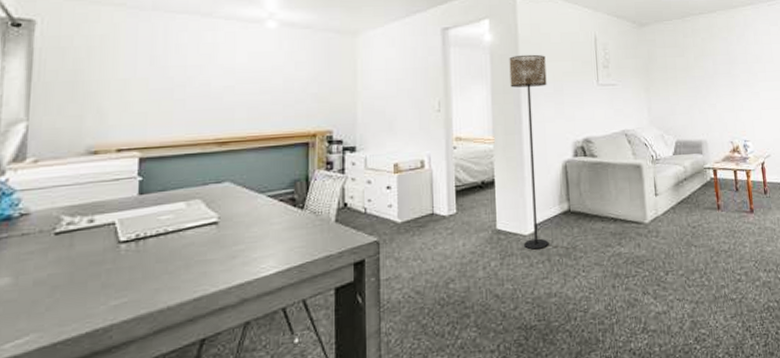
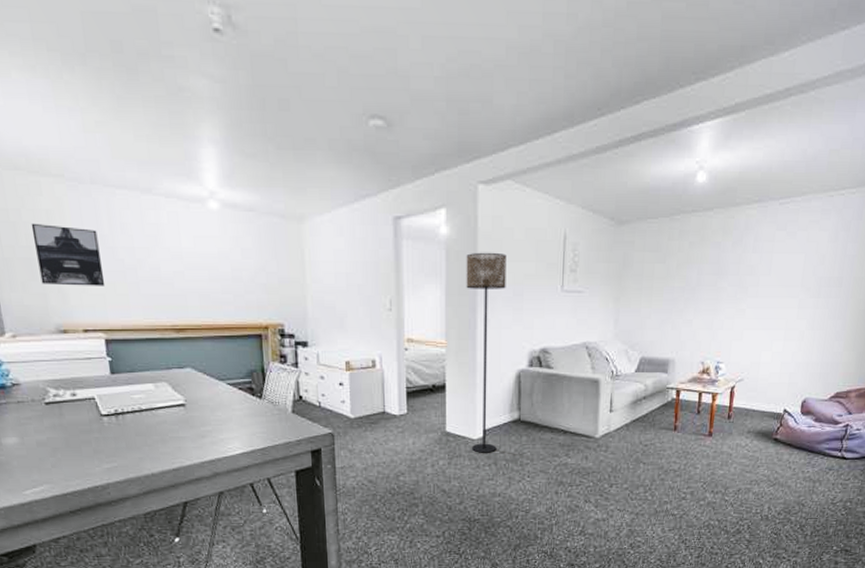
wall art: none [80,47,150,106] -> present [31,223,105,286]

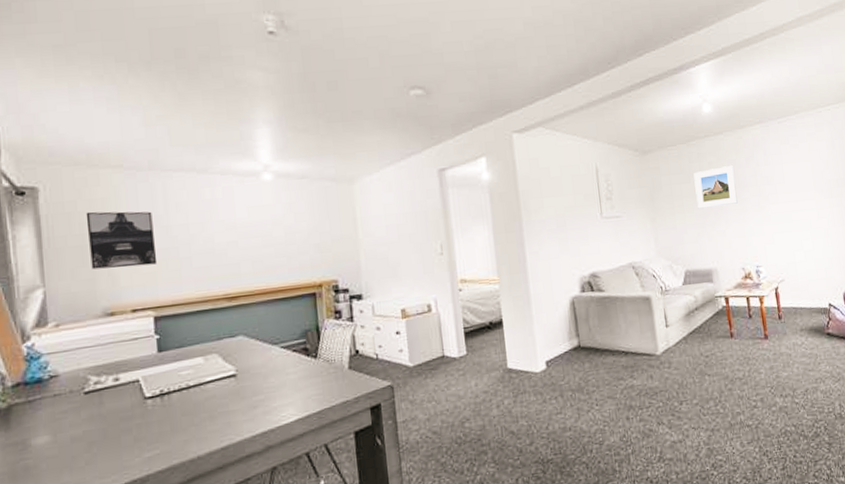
floor lamp: present [466,252,507,453] -> none [509,190,561,387]
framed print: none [667,249,717,293] -> present [693,166,738,209]

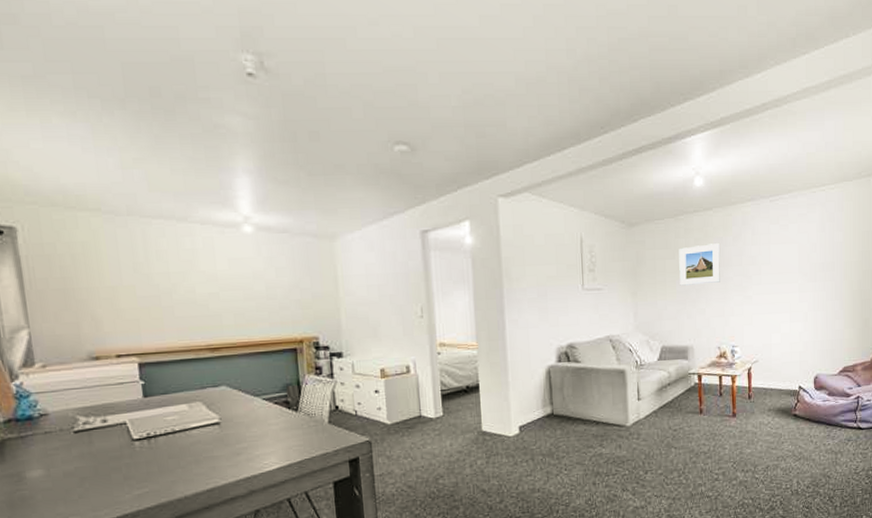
wall art: present [86,211,158,270] -> none [66,255,140,313]

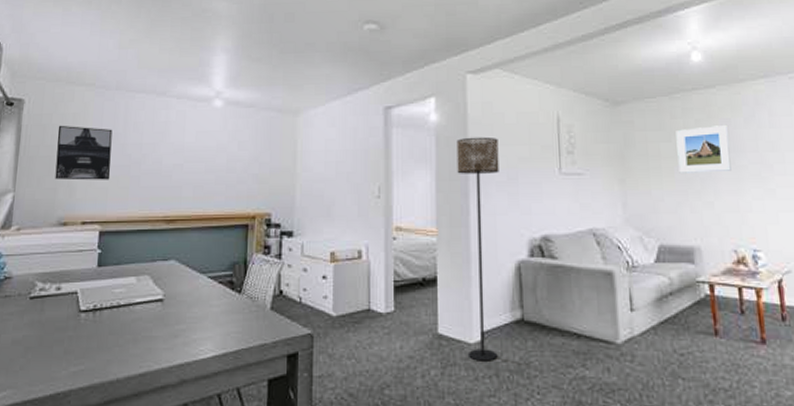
wall art: none [66,255,140,313] -> present [55,125,113,180]
floor lamp: none [491,258,533,450] -> present [456,137,499,361]

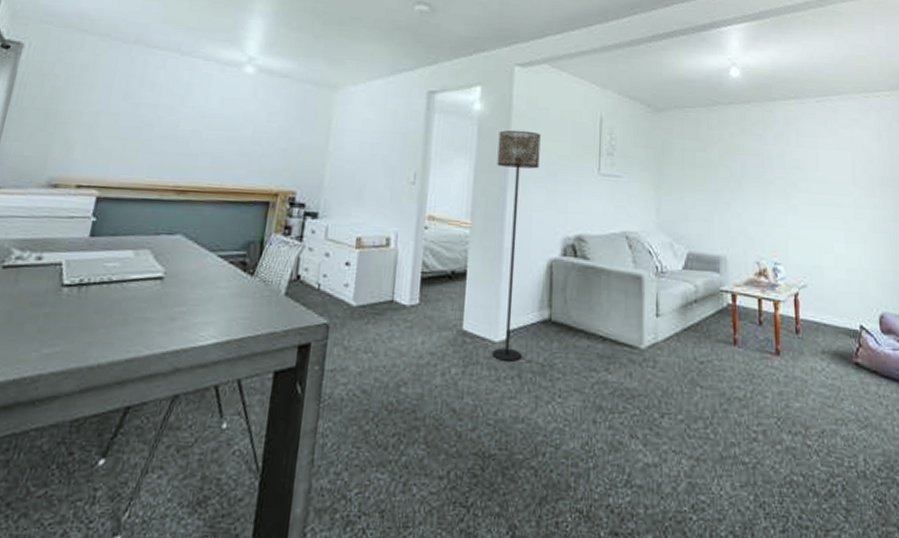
wall art: present [55,125,113,180] -> none [50,75,125,141]
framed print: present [676,125,731,173] -> none [711,140,759,185]

